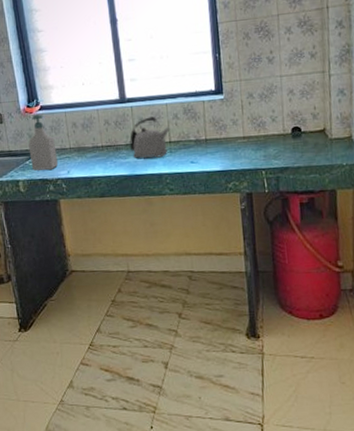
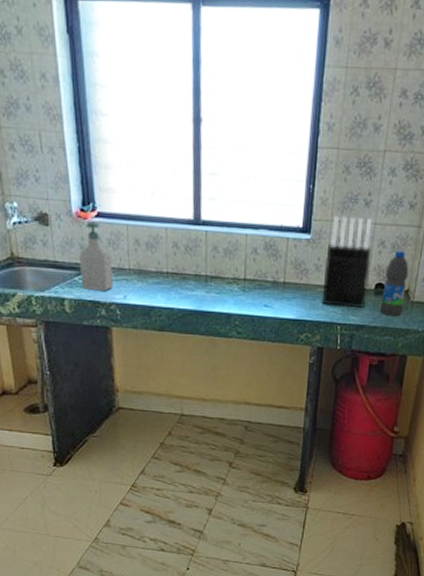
kettle: present [129,116,171,158] -> none [199,246,247,295]
knife block: none [240,73,286,154] -> present [321,216,372,308]
water bottle: none [299,95,323,156] -> present [379,250,409,316]

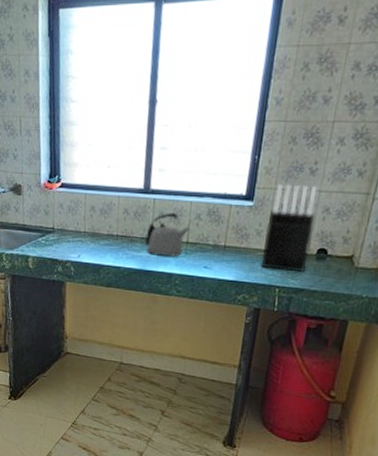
soap bottle: present [79,221,113,291] -> none [43,191,71,250]
kettle: none [199,246,247,295] -> present [145,213,190,257]
water bottle: present [379,250,409,316] -> none [320,217,355,282]

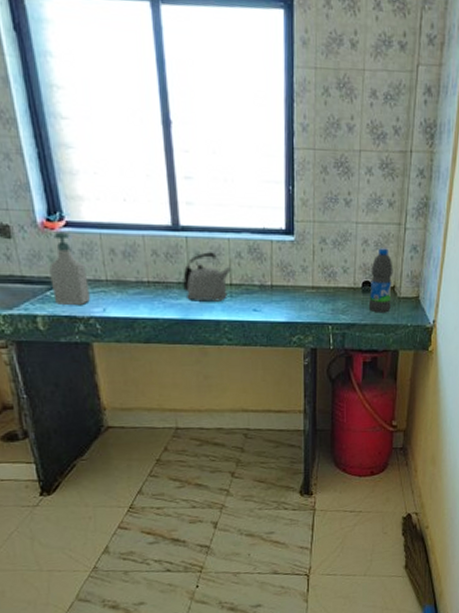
soap bottle: none [43,191,71,250] -> present [49,232,90,305]
knife block: present [260,184,316,272] -> none [310,216,356,307]
water bottle: none [320,217,355,282] -> present [368,248,393,313]

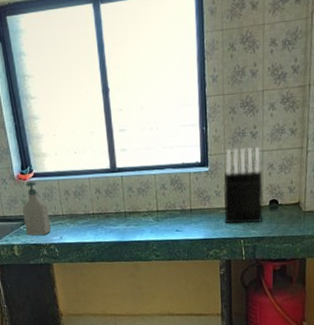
kettle: present [183,252,232,302] -> none [119,186,158,226]
knife block: none [310,216,356,307] -> present [223,147,264,224]
water bottle: present [368,248,393,313] -> none [276,170,298,227]

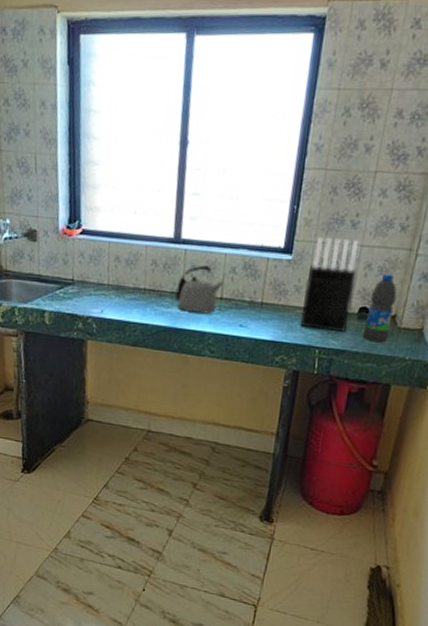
soap bottle: present [22,181,51,236] -> none [61,238,93,305]
kettle: none [119,186,158,226] -> present [175,265,225,314]
water bottle: none [276,170,298,227] -> present [362,273,397,343]

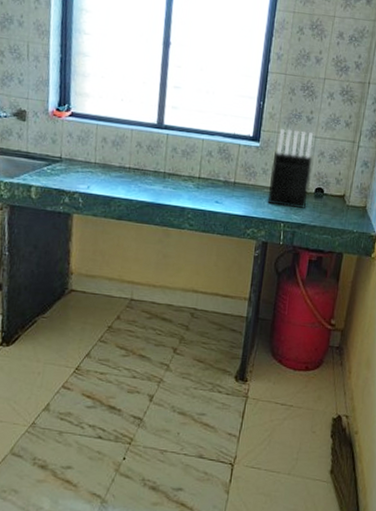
kettle: present [175,265,225,314] -> none [158,148,202,191]
water bottle: present [362,273,397,343] -> none [318,160,345,218]

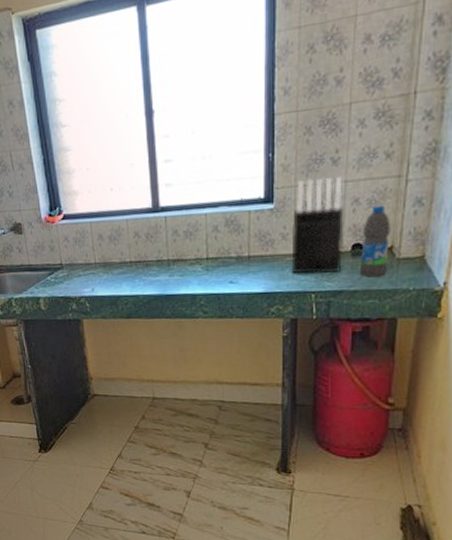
water bottle: none [318,160,345,218] -> present [359,205,391,278]

